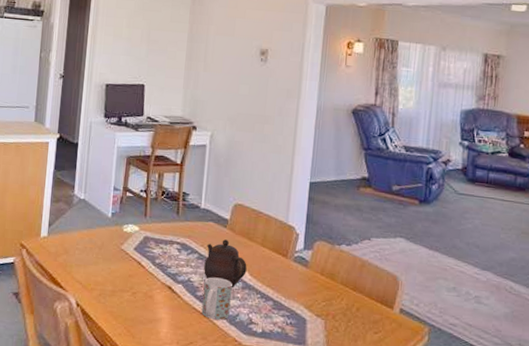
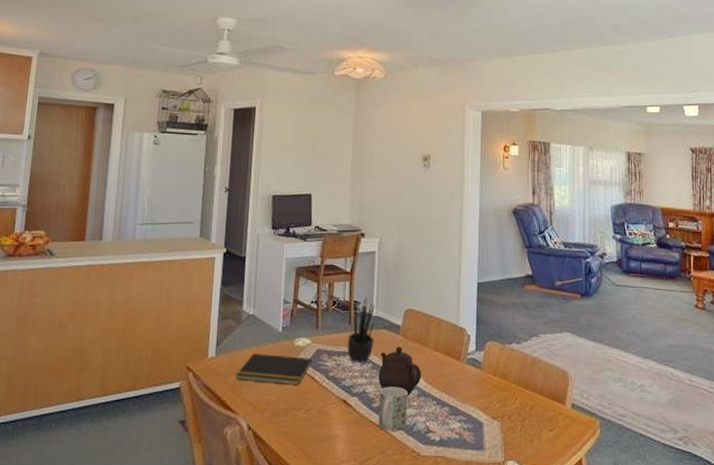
notepad: none [66,236,141,269] -> present [236,353,313,386]
potted plant: none [174,188,203,252] -> present [347,296,375,362]

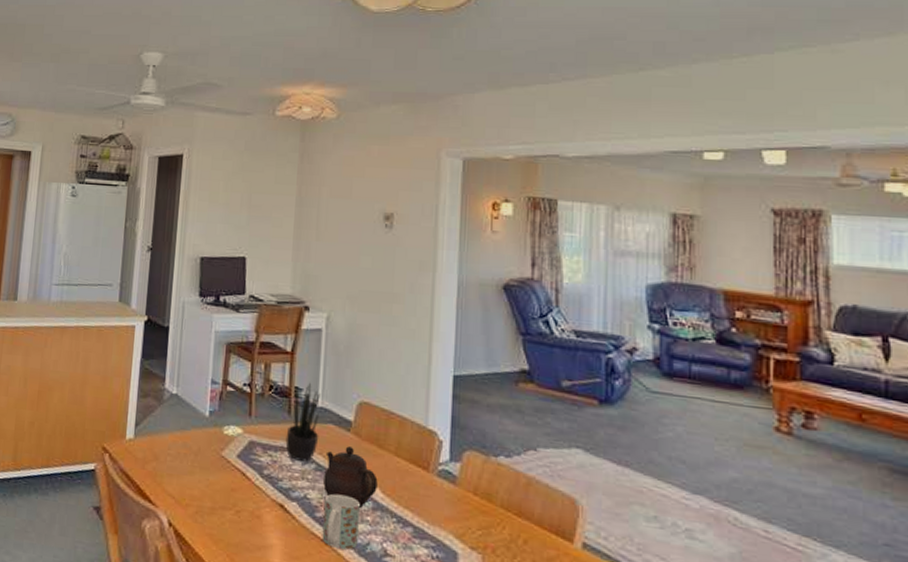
notepad: present [236,353,313,386] -> none [156,439,245,482]

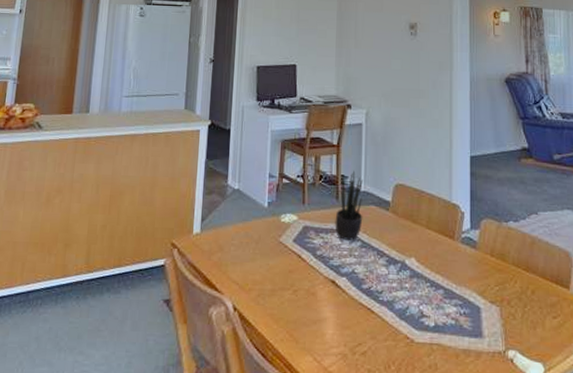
mug: present [322,493,360,550] -> none [368,266,399,315]
teapot: present [323,446,378,508] -> none [368,224,413,277]

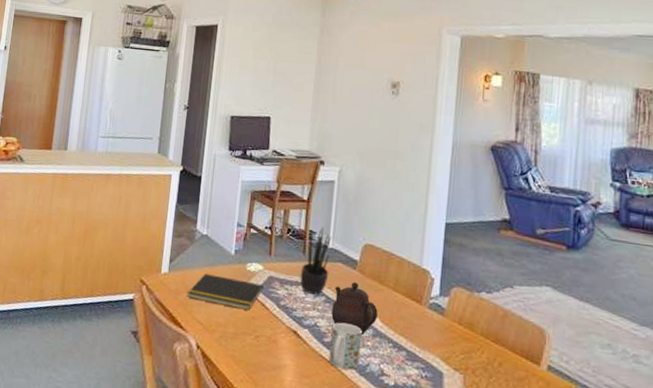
notepad: none [221,230,300,264] -> present [187,273,265,311]
teapot: none [368,224,413,277] -> present [331,282,378,335]
mug: none [368,266,399,315] -> present [328,322,362,370]

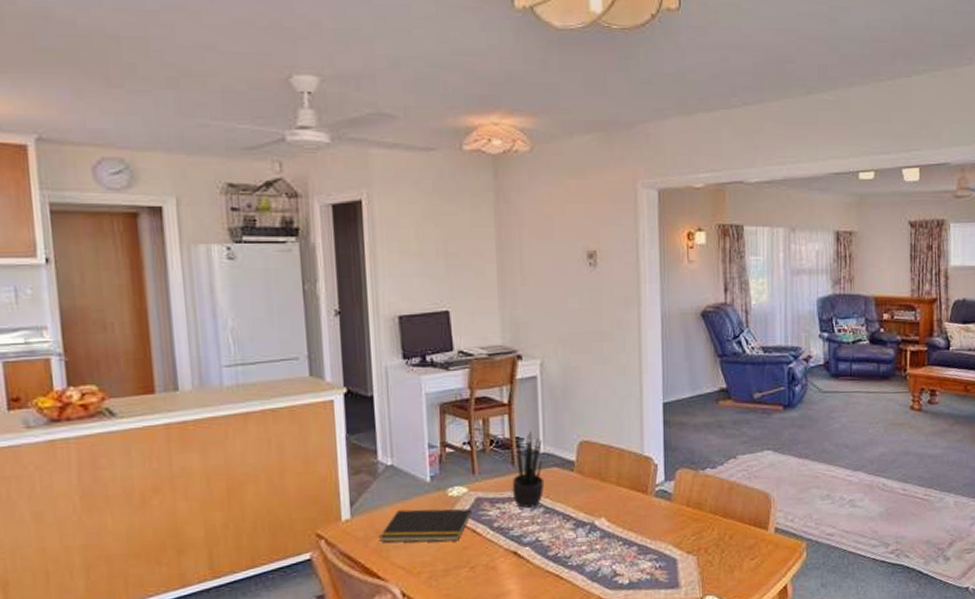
mug: present [328,322,362,370] -> none [555,530,590,580]
teapot: present [331,282,378,335] -> none [553,485,603,539]

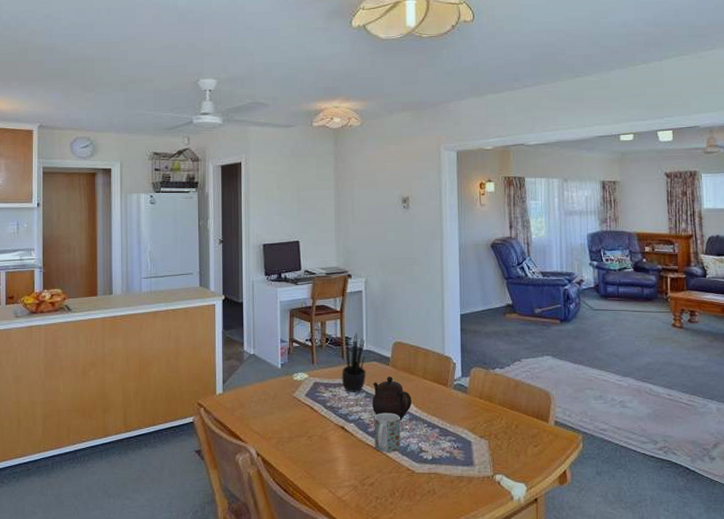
notepad: present [379,508,473,543] -> none [242,389,311,416]
teapot: none [553,485,603,539] -> present [372,376,412,420]
mug: none [555,530,590,580] -> present [374,412,401,452]

